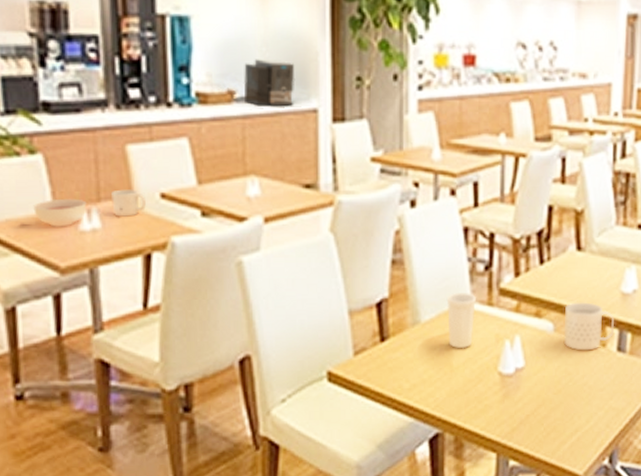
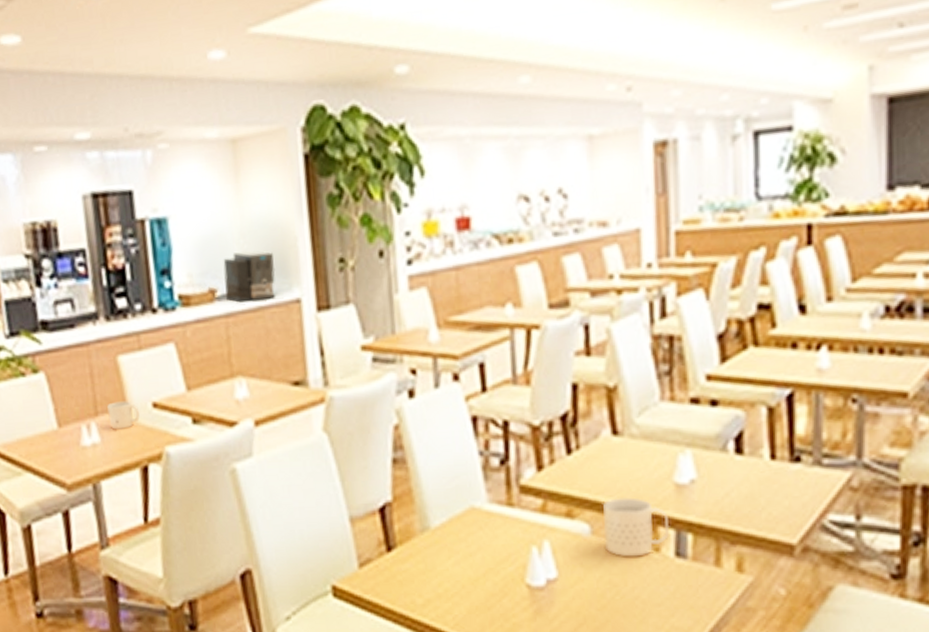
bowl: present [33,198,87,227] -> none [39,414,87,444]
cup: present [446,293,477,349] -> none [458,492,494,558]

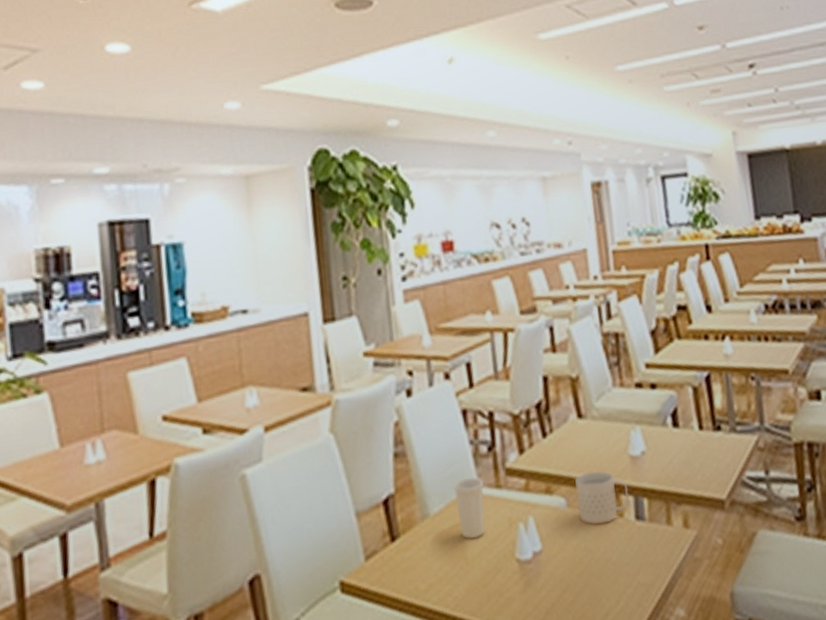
mug: present [107,401,140,430] -> none [115,415,148,446]
coffee machine: present [223,250,276,303] -> none [235,271,285,318]
cup: none [458,492,494,558] -> present [453,477,485,539]

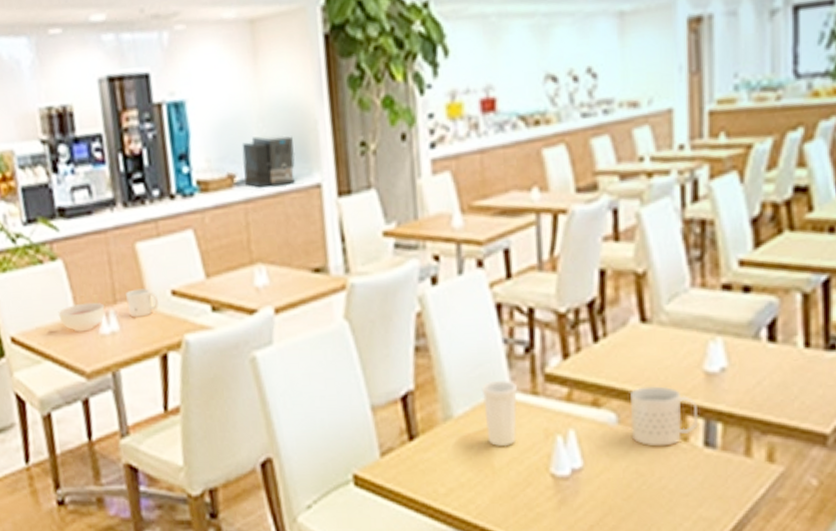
bowl: none [39,432,92,465] -> present [58,302,105,332]
mug: none [115,415,148,446] -> present [126,288,159,318]
coffee machine: none [235,271,285,318] -> present [241,134,295,188]

